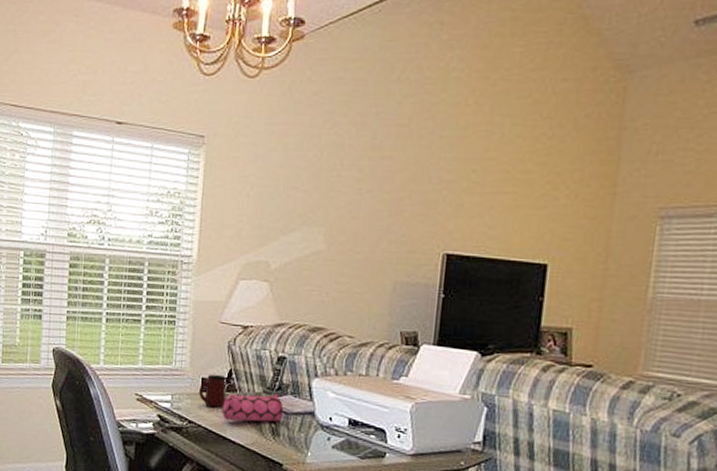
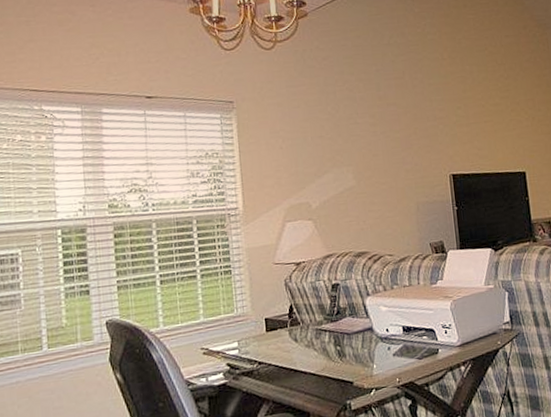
mug: present [198,374,226,408] -> none [263,312,291,344]
pencil case: present [222,393,284,422] -> none [289,317,346,354]

